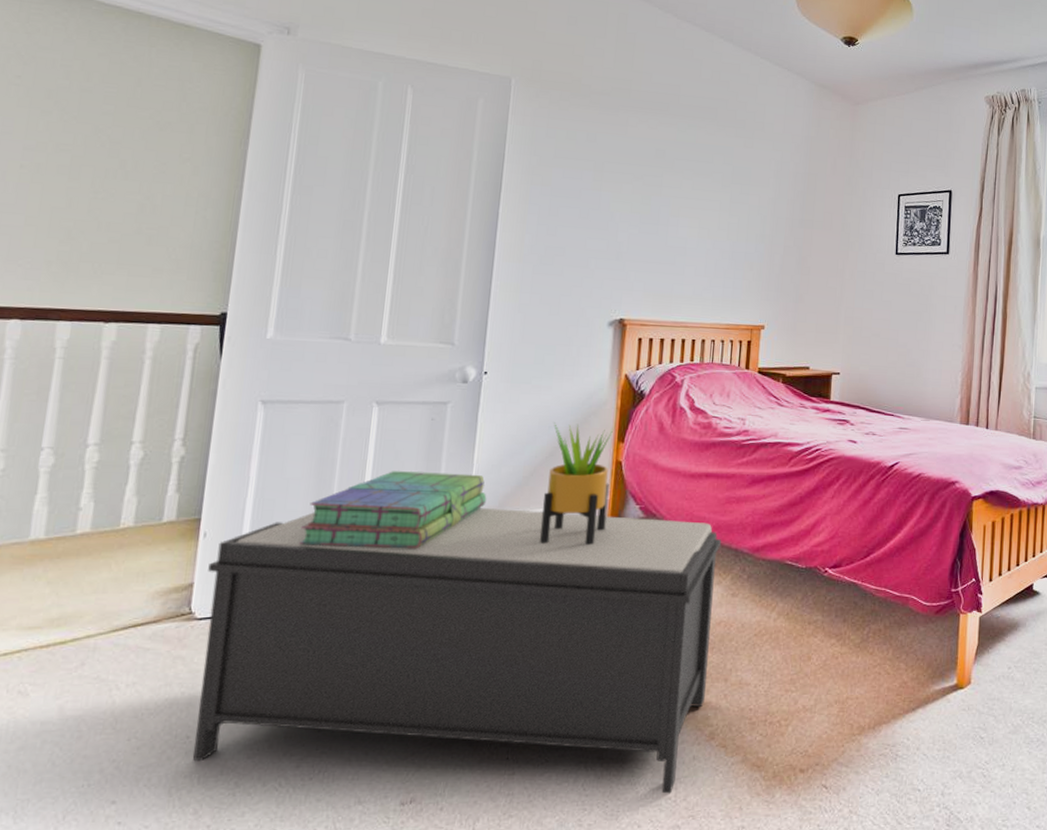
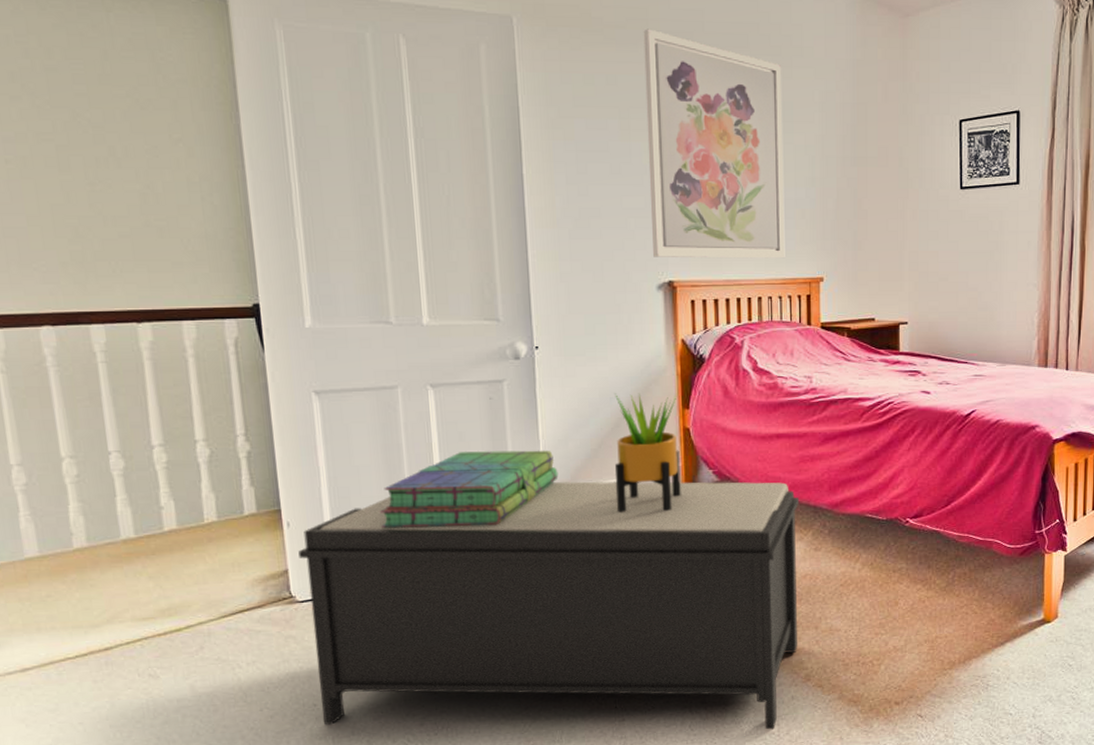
wall art: none [609,97,743,306] -> present [643,29,785,259]

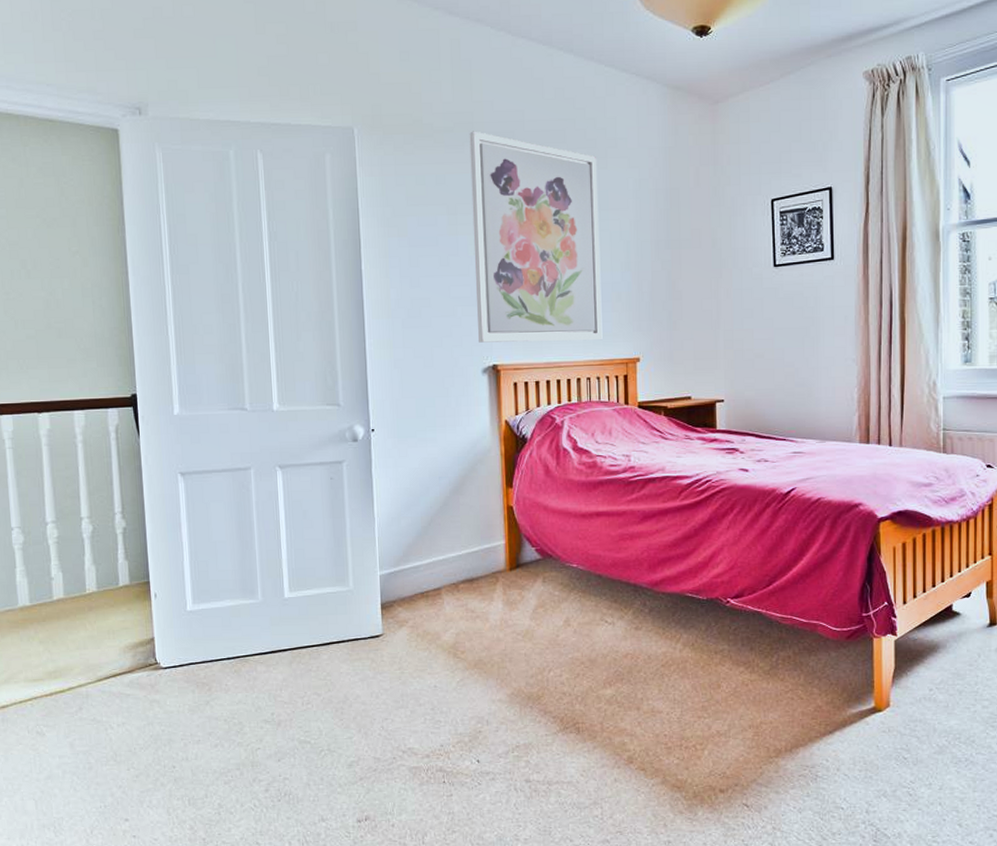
bench: present [298,481,799,730] -> none [163,558,621,812]
stack of books: present [380,450,559,529] -> none [234,527,392,601]
potted plant: present [614,393,681,512] -> none [443,473,505,588]

